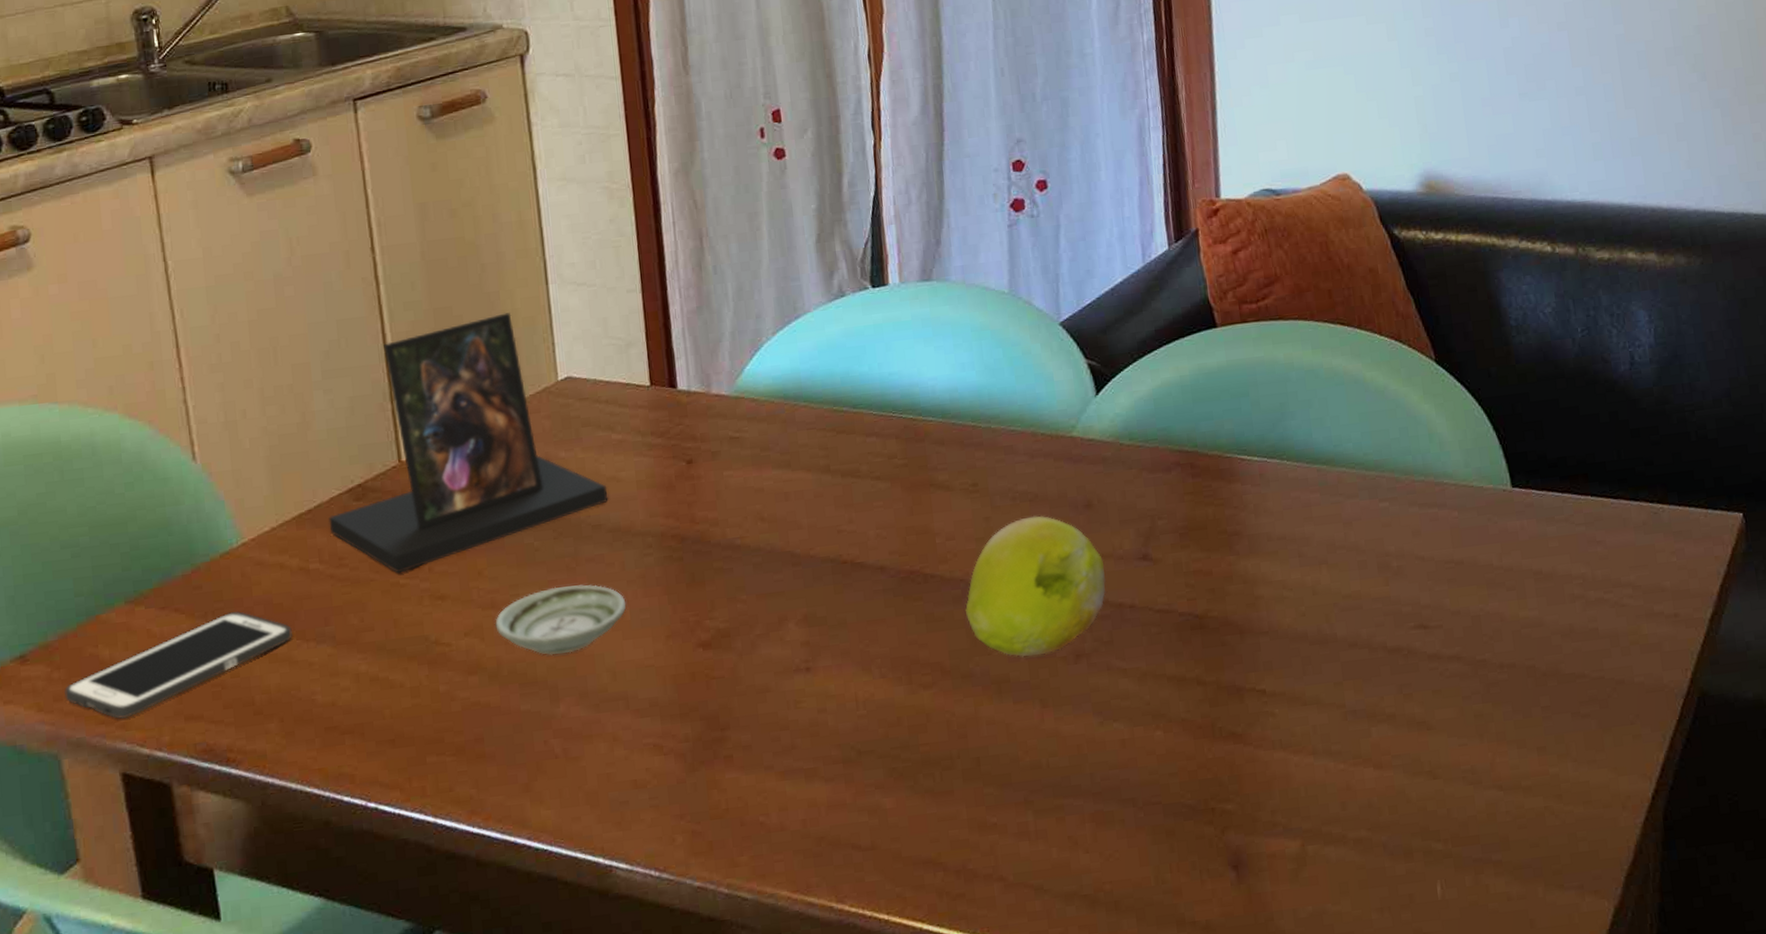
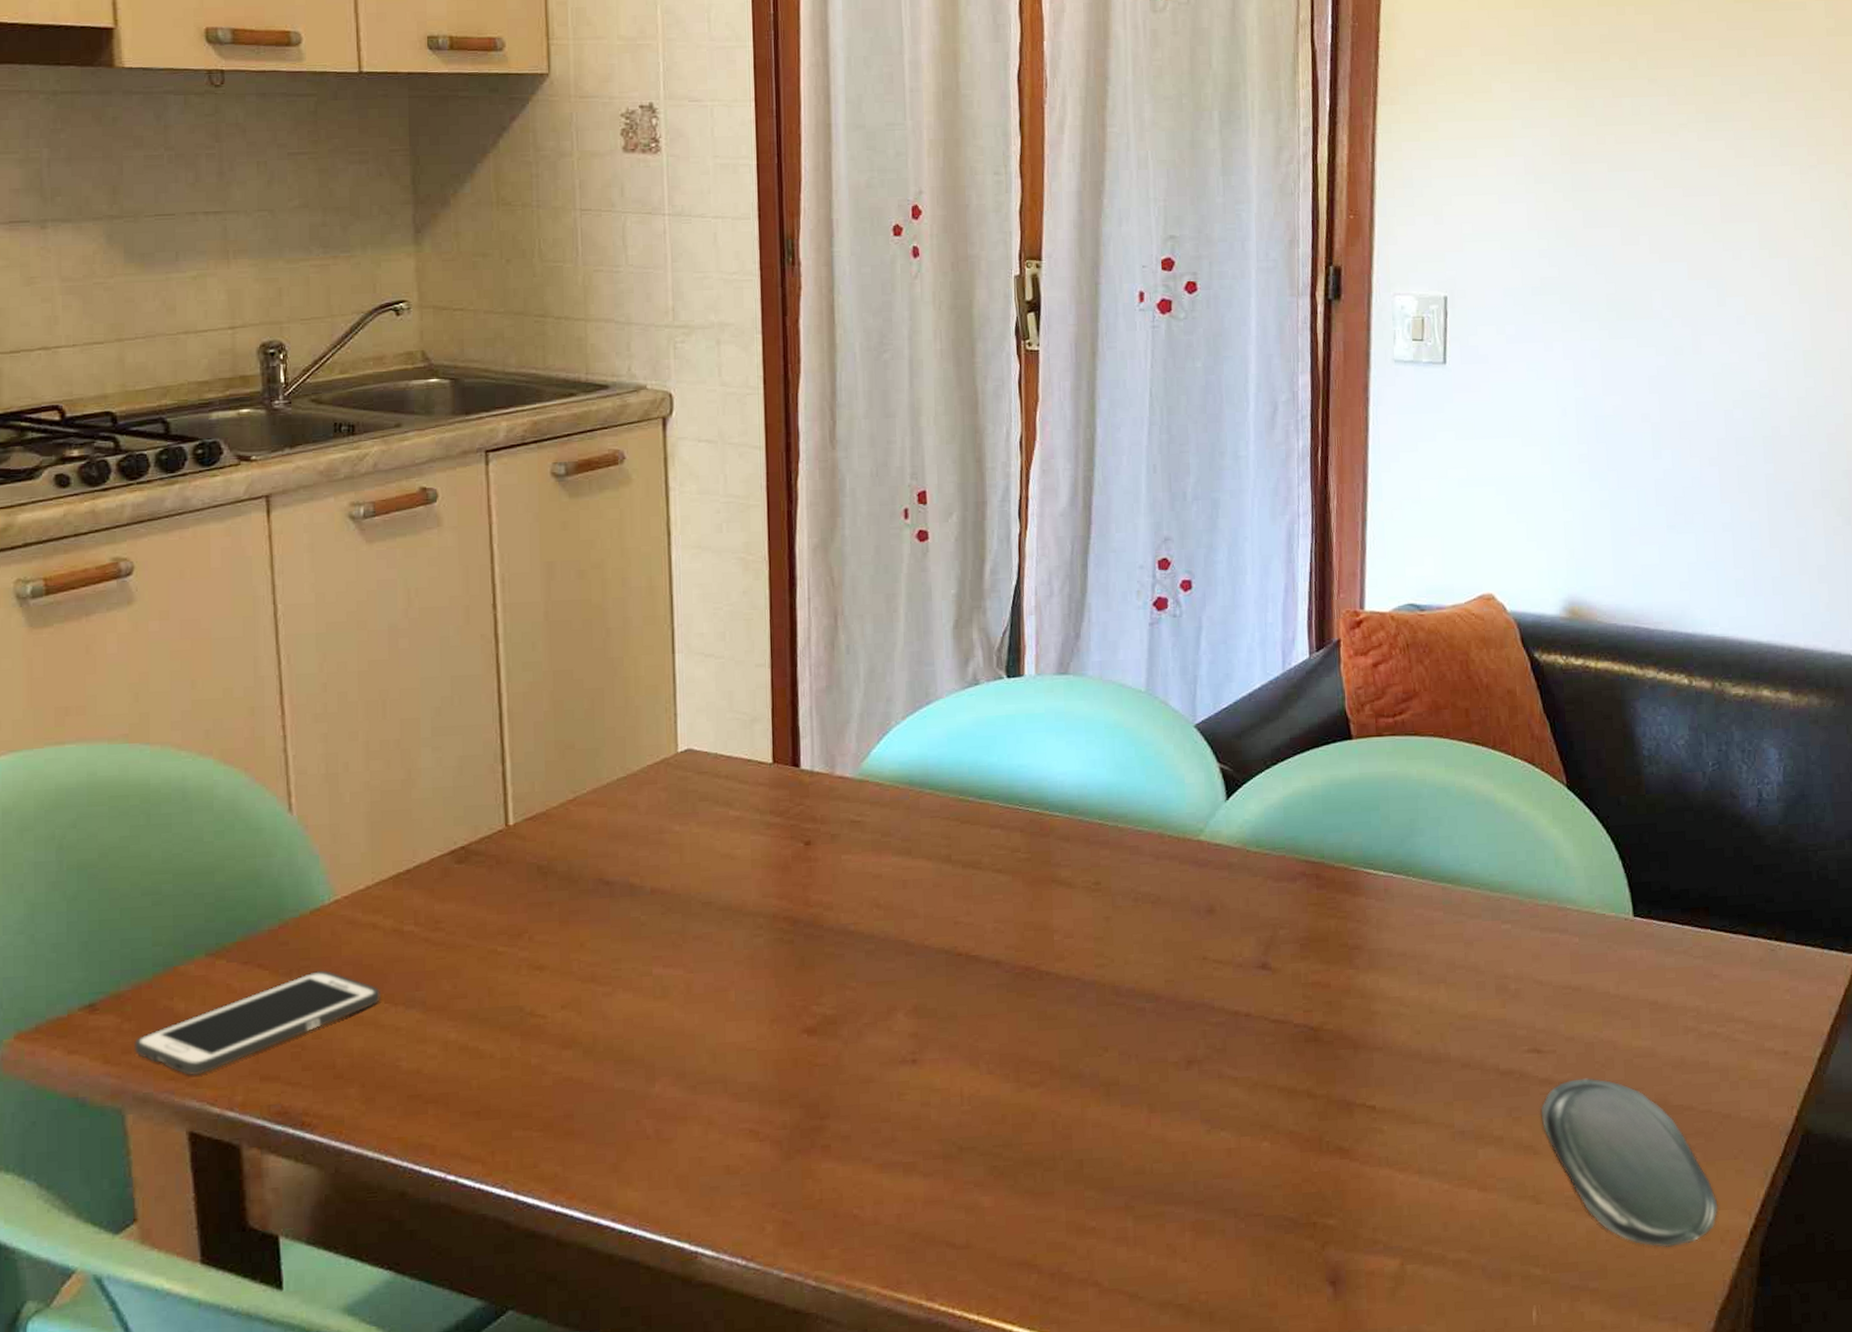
photo frame: present [328,312,609,574] -> none [428,680,721,941]
saucer: present [495,584,627,656] -> none [594,962,732,1034]
fruit: present [965,515,1106,658] -> none [1079,918,1223,1061]
oval tray: none [1431,650,1618,816] -> present [1540,1078,1719,1247]

